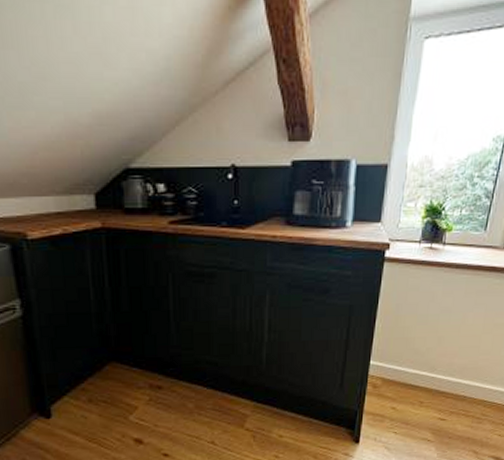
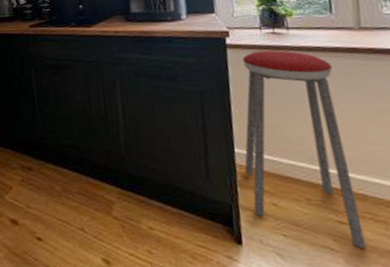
music stool: none [375,266,472,438] -> present [242,50,367,248]

